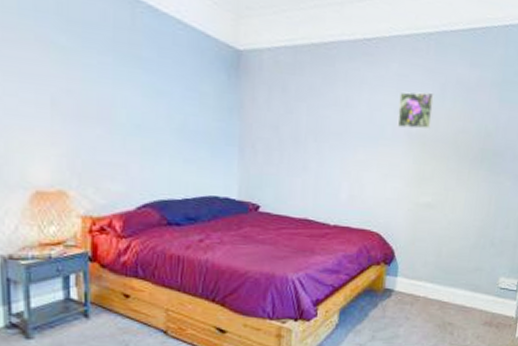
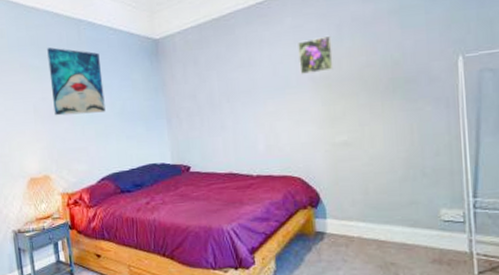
wall art: none [81,24,160,125] -> present [47,47,106,116]

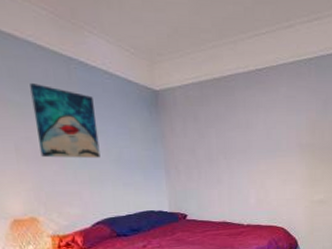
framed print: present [298,35,334,75] -> none [290,108,318,141]

